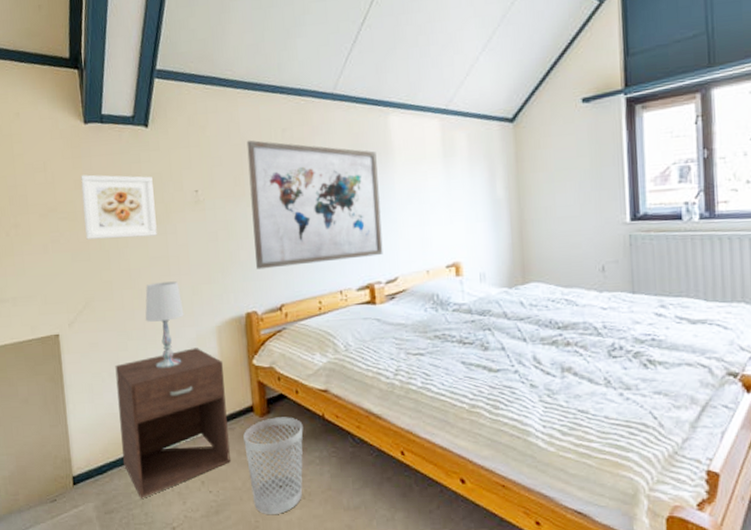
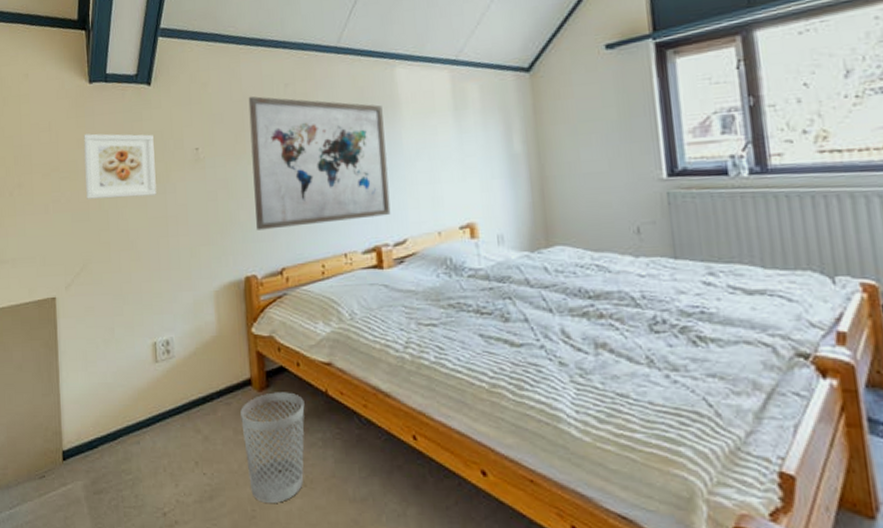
nightstand: present [115,348,231,498] -> none [110,314,226,478]
table lamp: present [145,281,184,368] -> none [141,243,182,335]

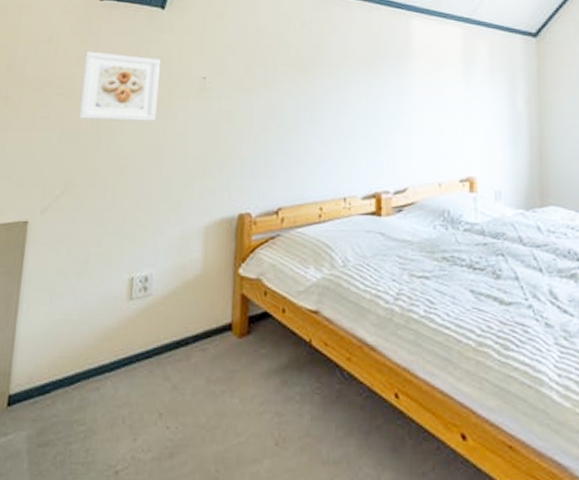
wastebasket: present [240,392,305,503] -> none [216,339,286,463]
wall art: present [248,96,391,230] -> none [257,31,395,167]

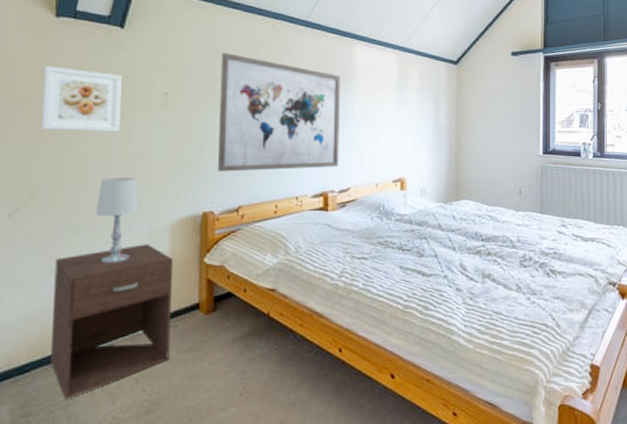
nightstand: none [72,249,205,430] -> present [51,244,173,399]
table lamp: none [126,172,171,270] -> present [95,177,139,263]
wall art: none [257,31,395,167] -> present [218,52,340,172]

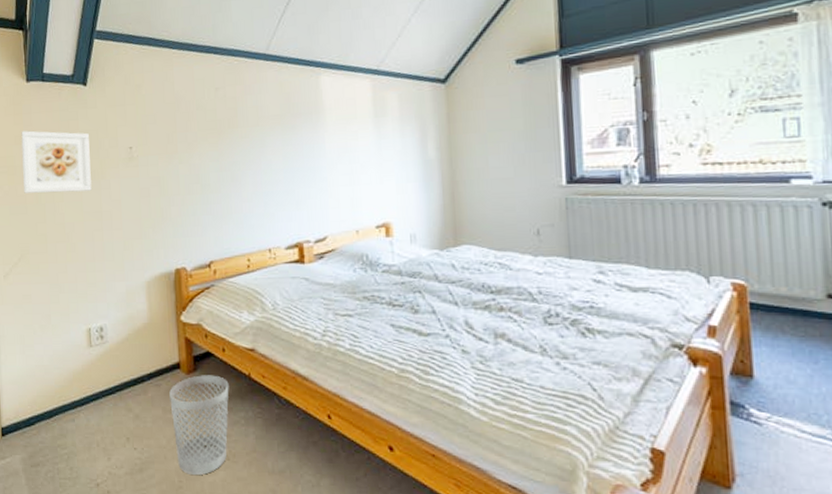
nightstand: present [51,244,173,399] -> none [46,302,156,453]
table lamp: present [95,177,139,263] -> none [77,236,115,321]
wastebasket: none [186,314,248,413] -> present [169,375,229,475]
wall art: present [218,52,340,172] -> none [180,98,313,226]

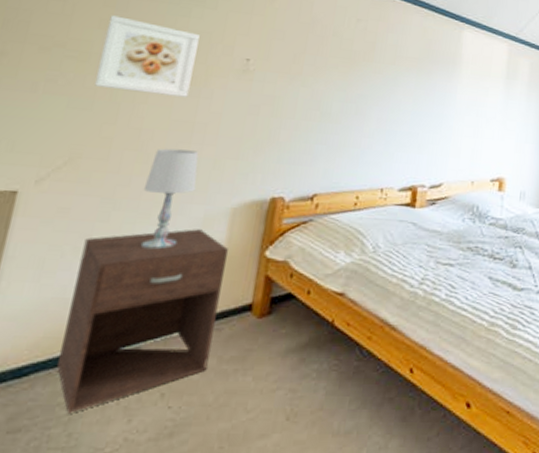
nightstand: none [46,302,156,453] -> present [57,229,228,413]
table lamp: none [77,236,115,321] -> present [141,148,199,249]
wastebasket: present [169,375,229,475] -> none [223,319,307,439]

